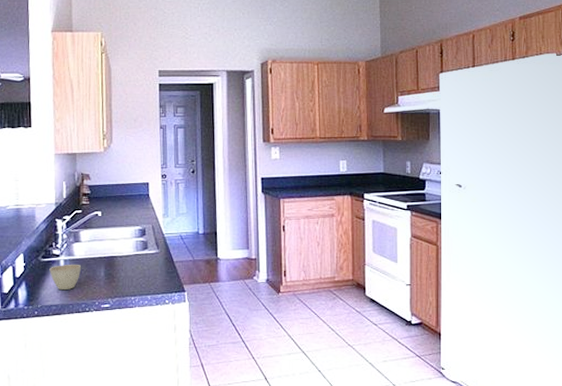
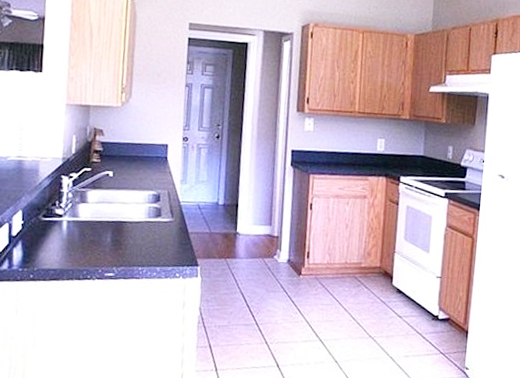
cup: present [49,264,81,291] -> none [50,226,85,254]

